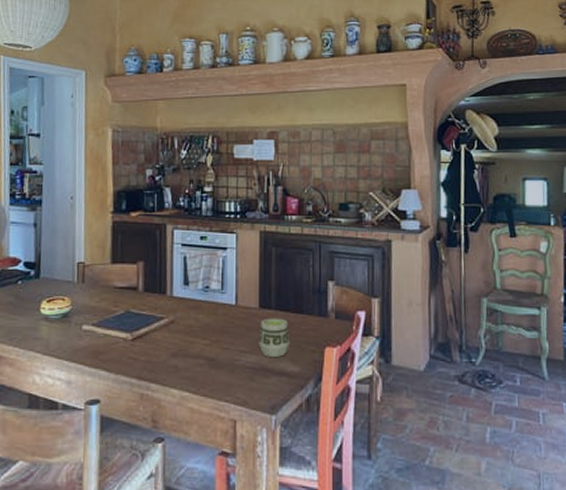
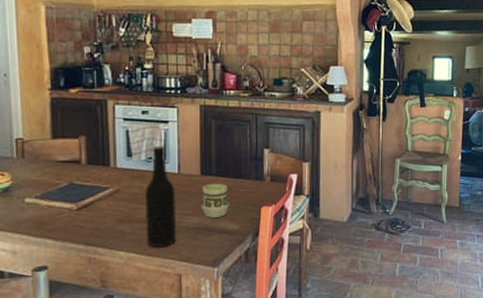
bottle: none [199,274,232,388] -> present [144,145,176,248]

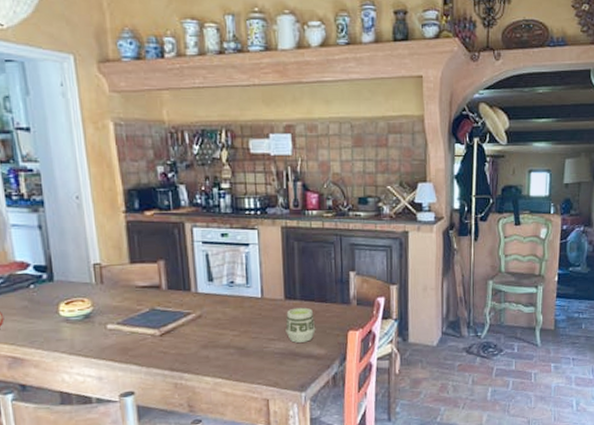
bottle: present [144,145,176,248] -> none [228,269,262,373]

